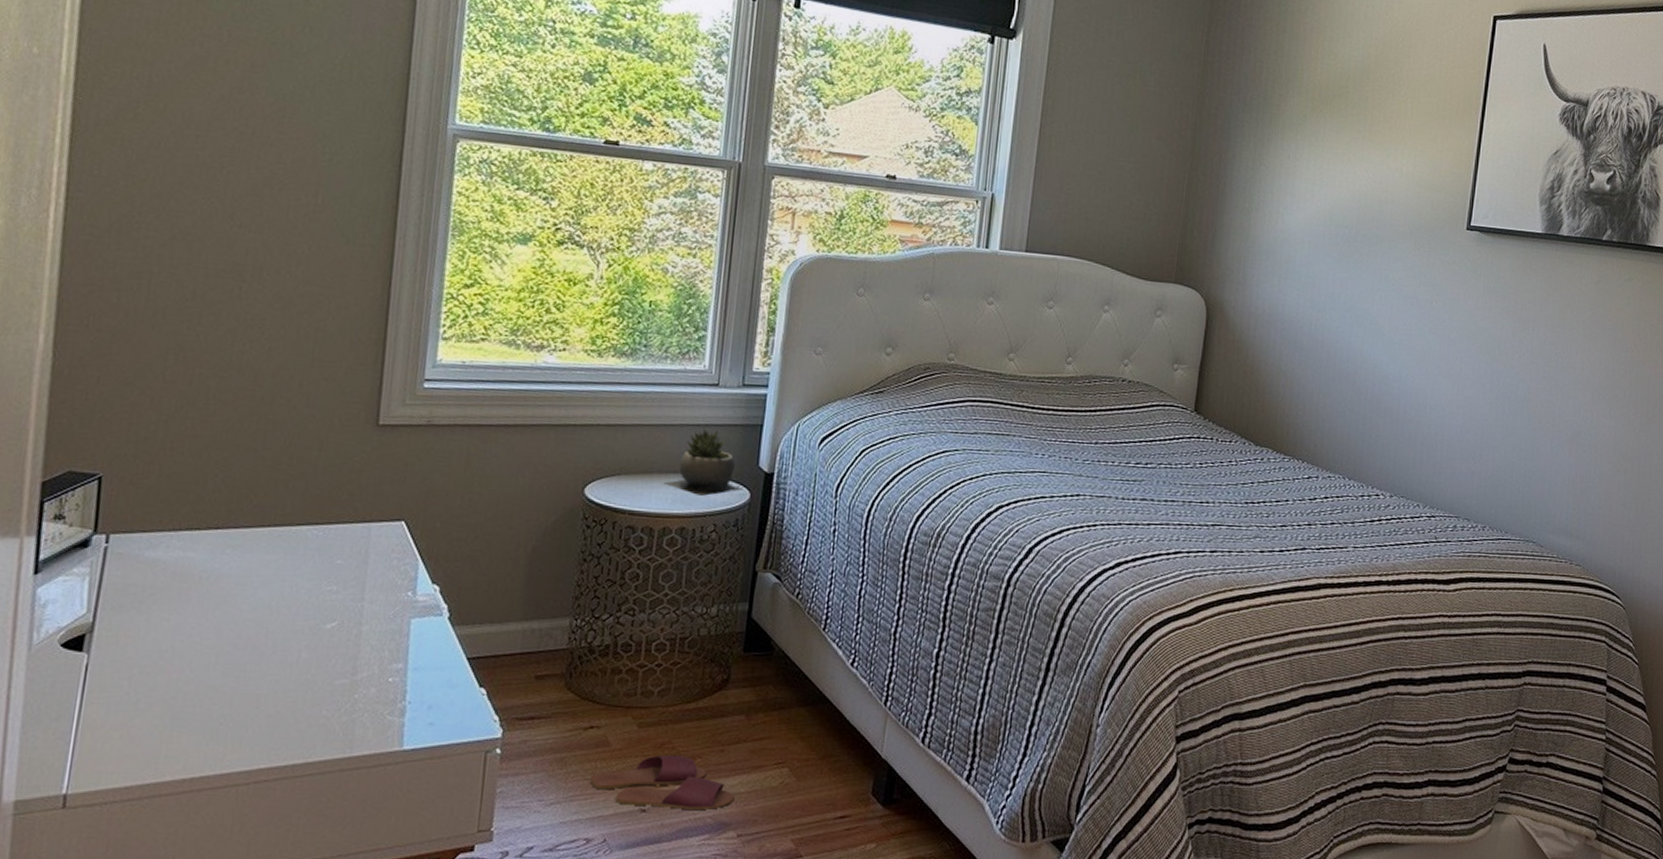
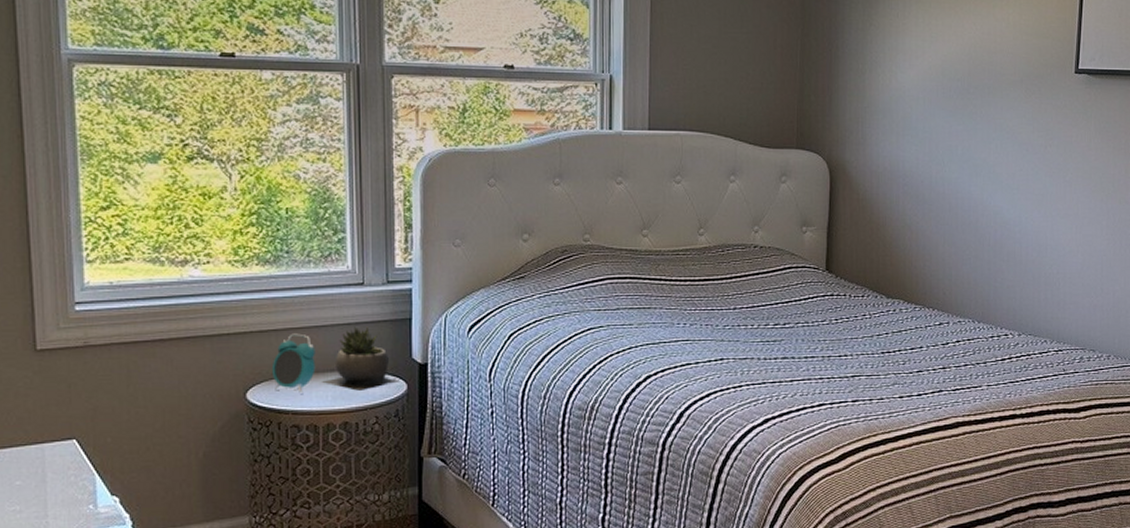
alarm clock: none [613,430,661,494] -> present [271,333,316,394]

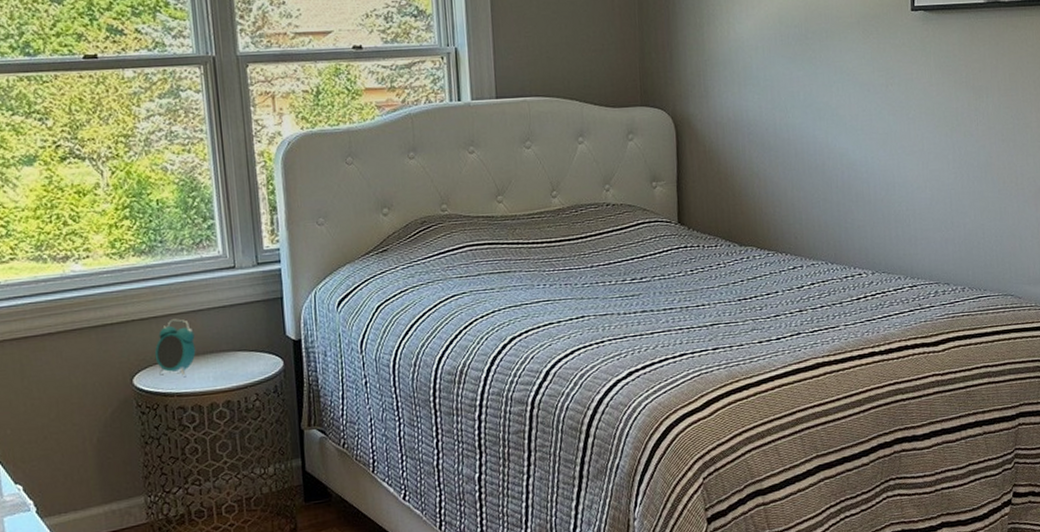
succulent plant: present [322,326,398,391] -> none [203,307,275,370]

